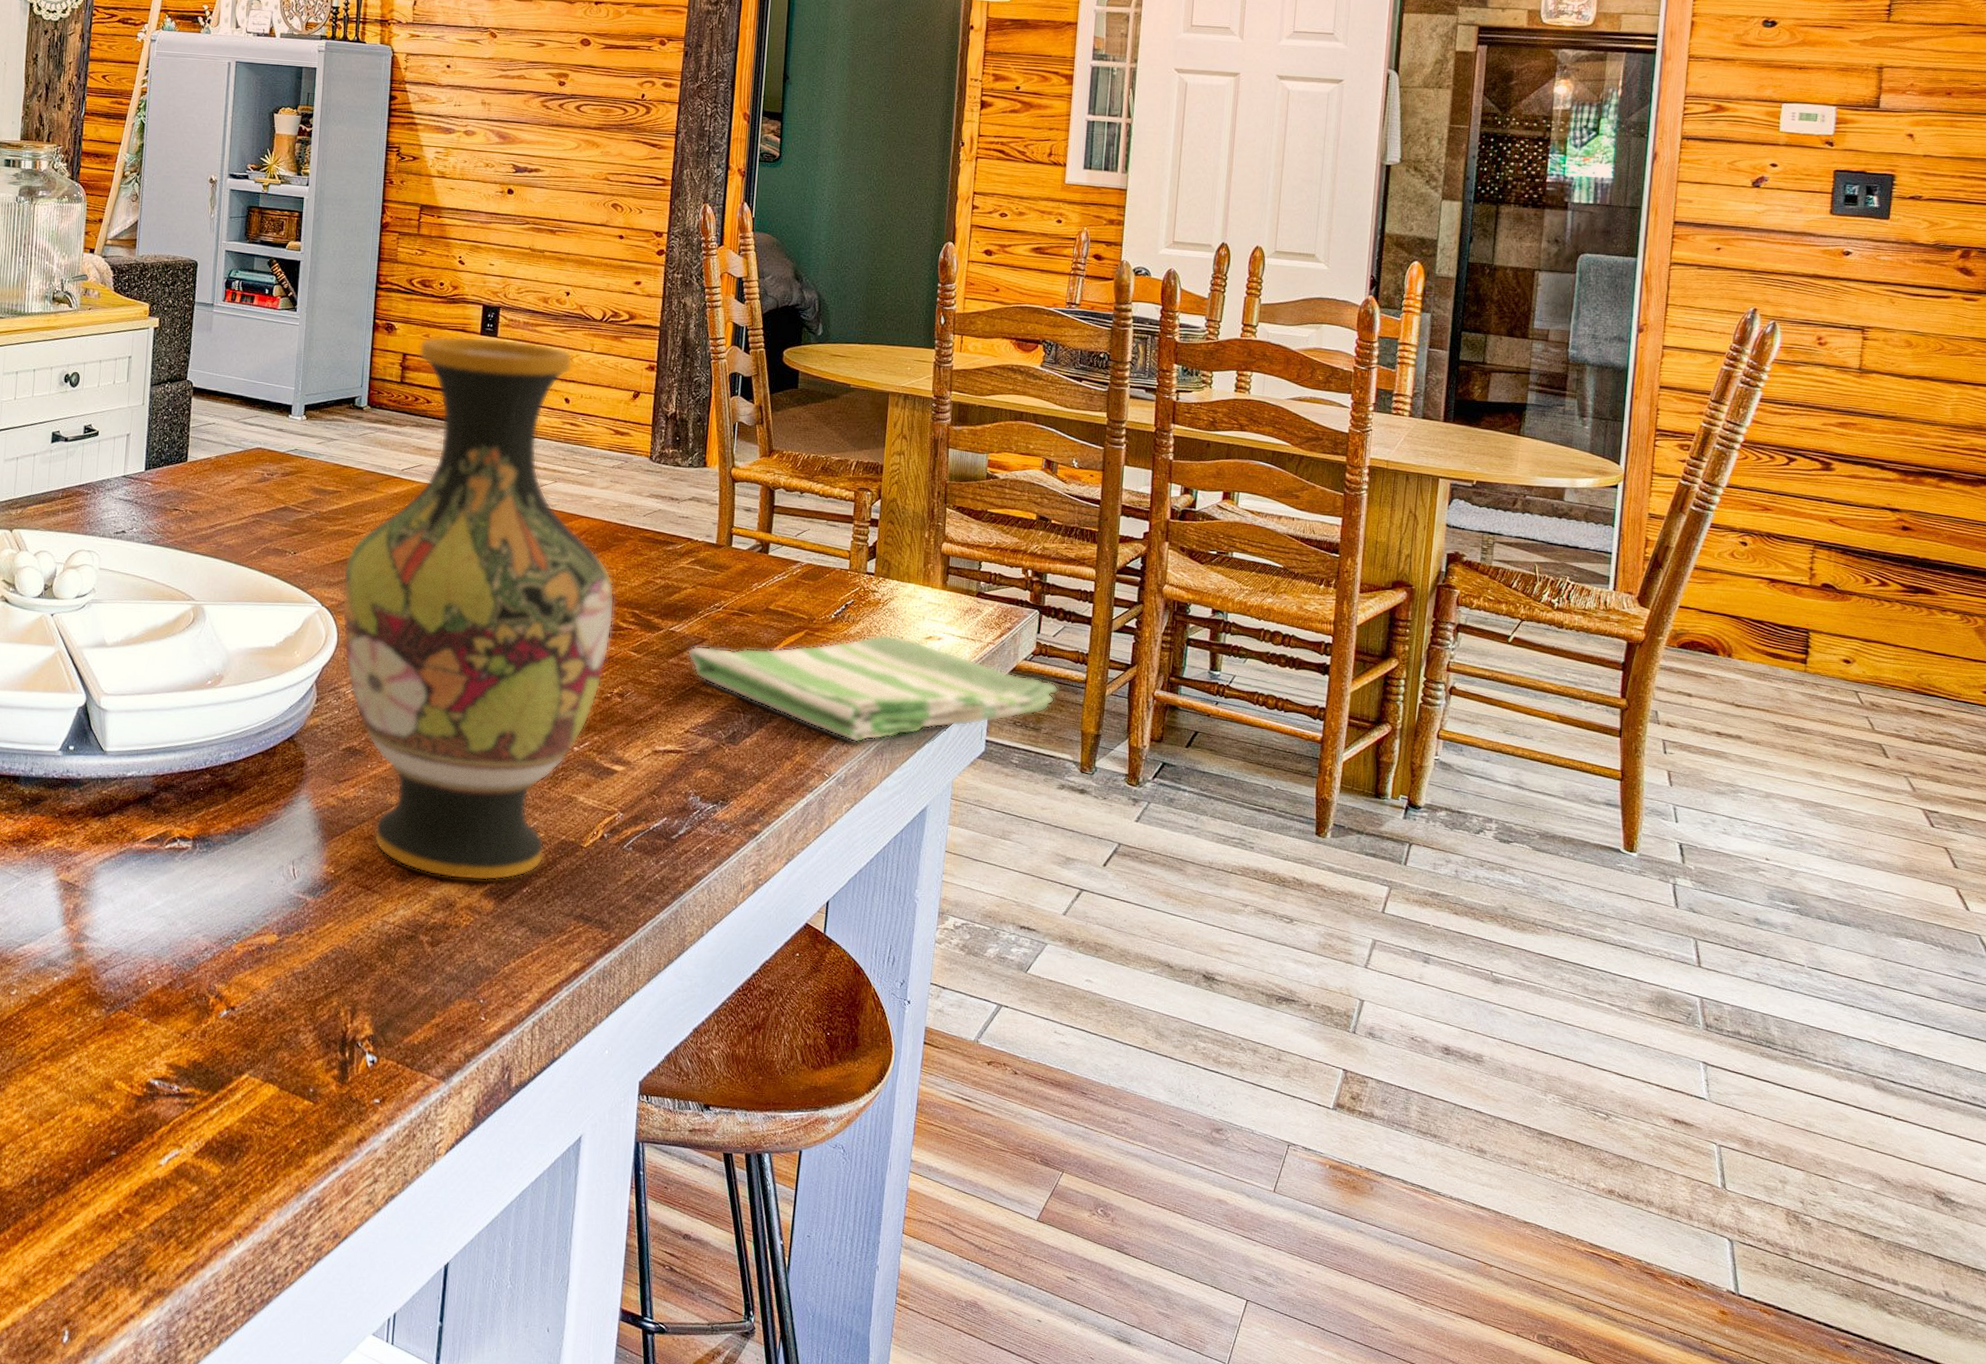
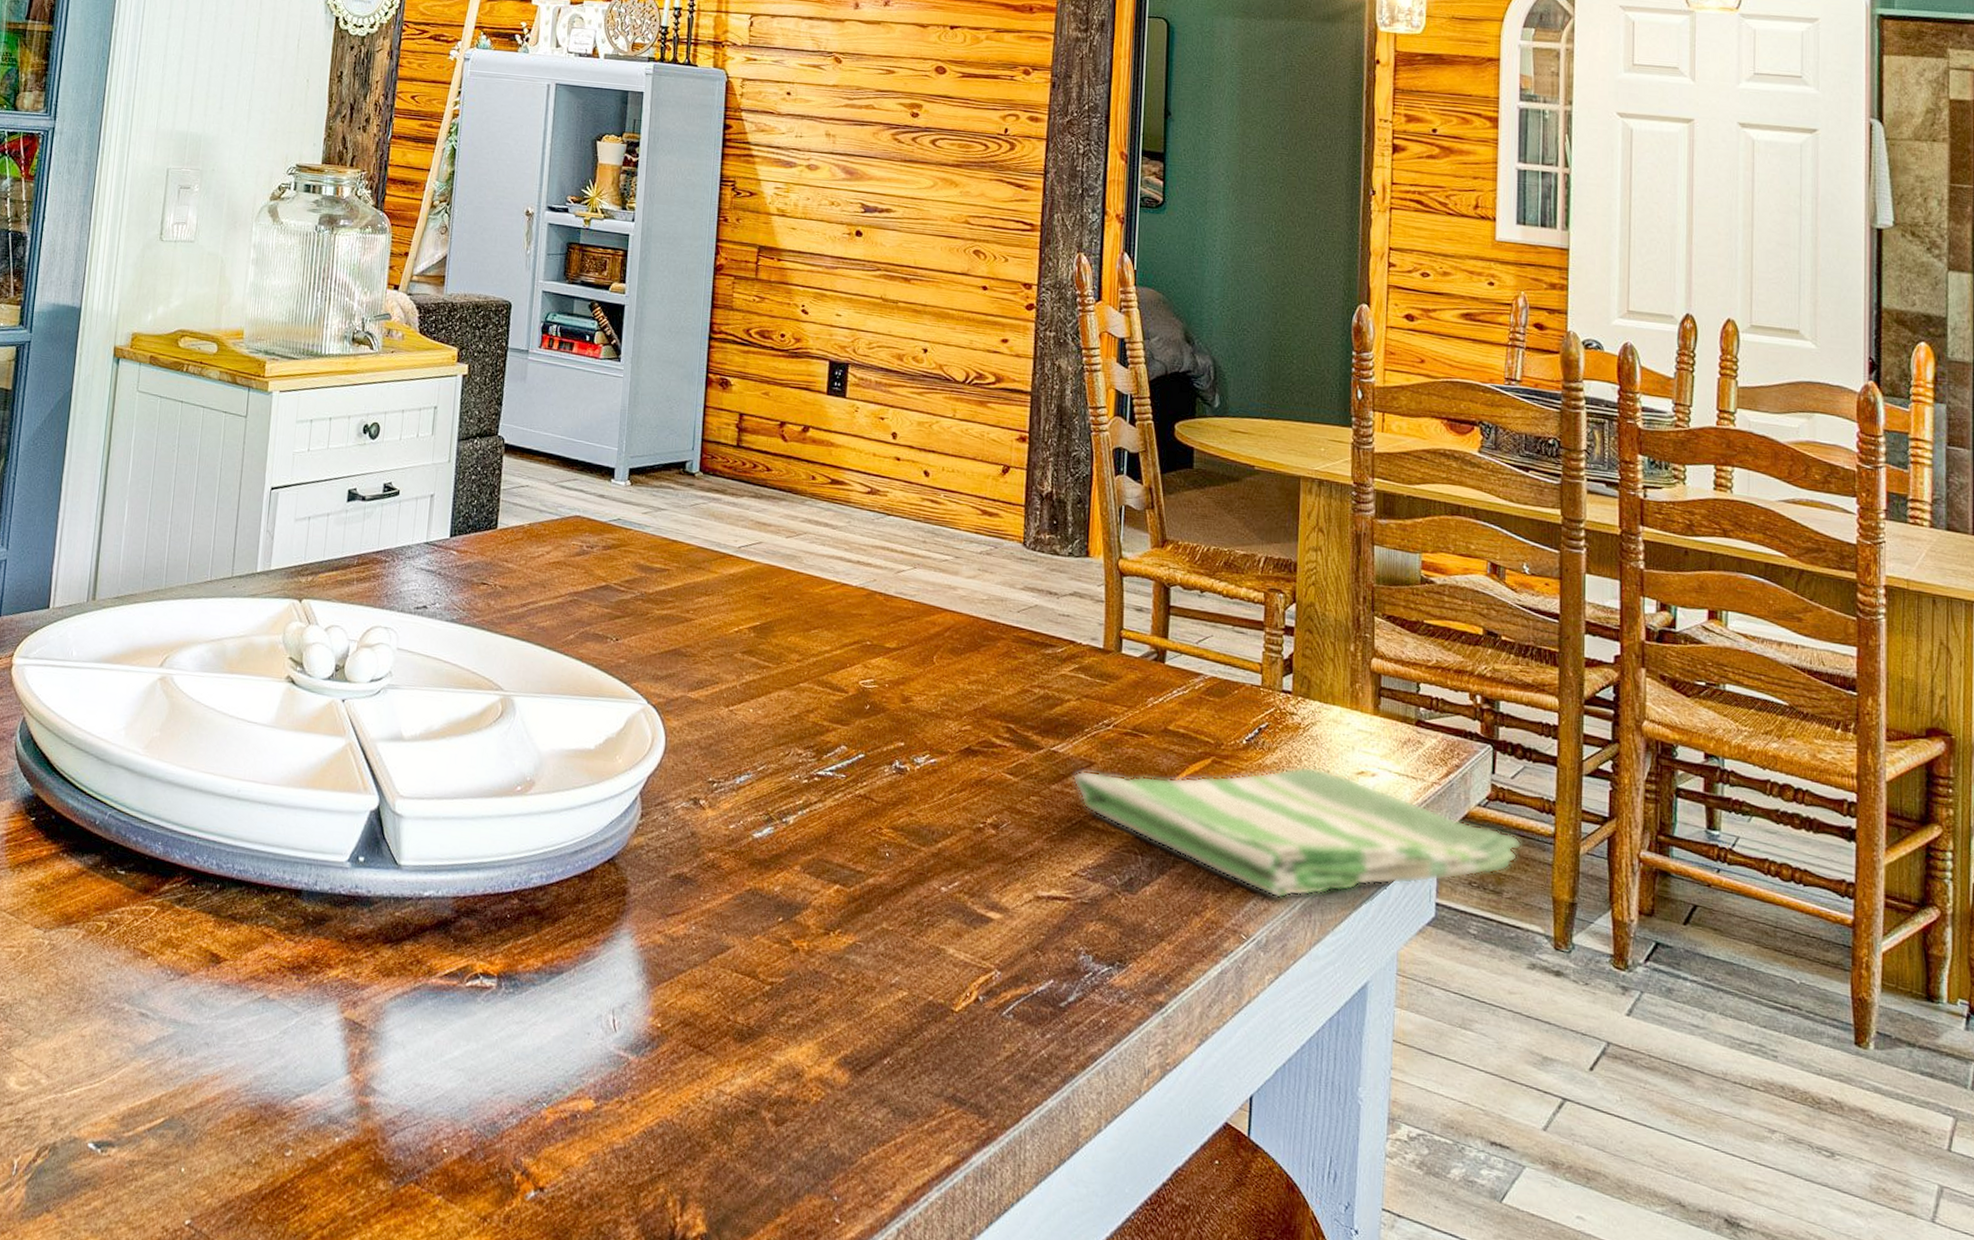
vase: present [342,336,615,881] -> none [670,395,986,1048]

